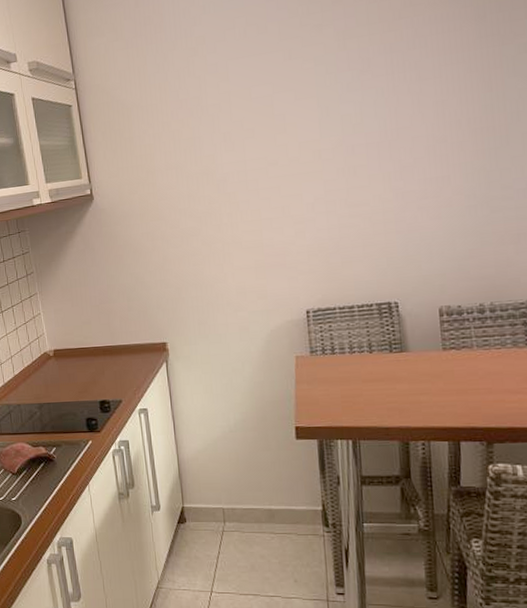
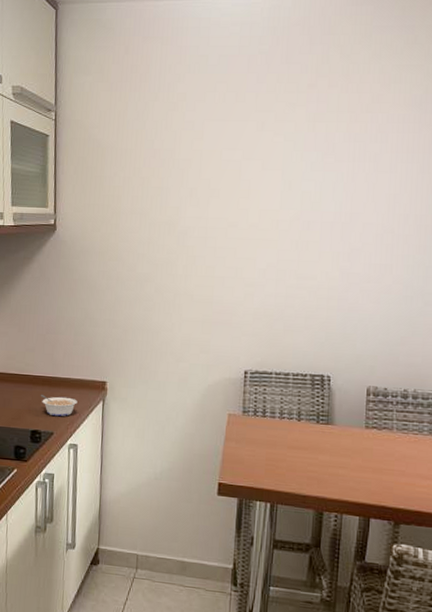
legume: none [103,363,141,384] -> present [40,394,78,417]

